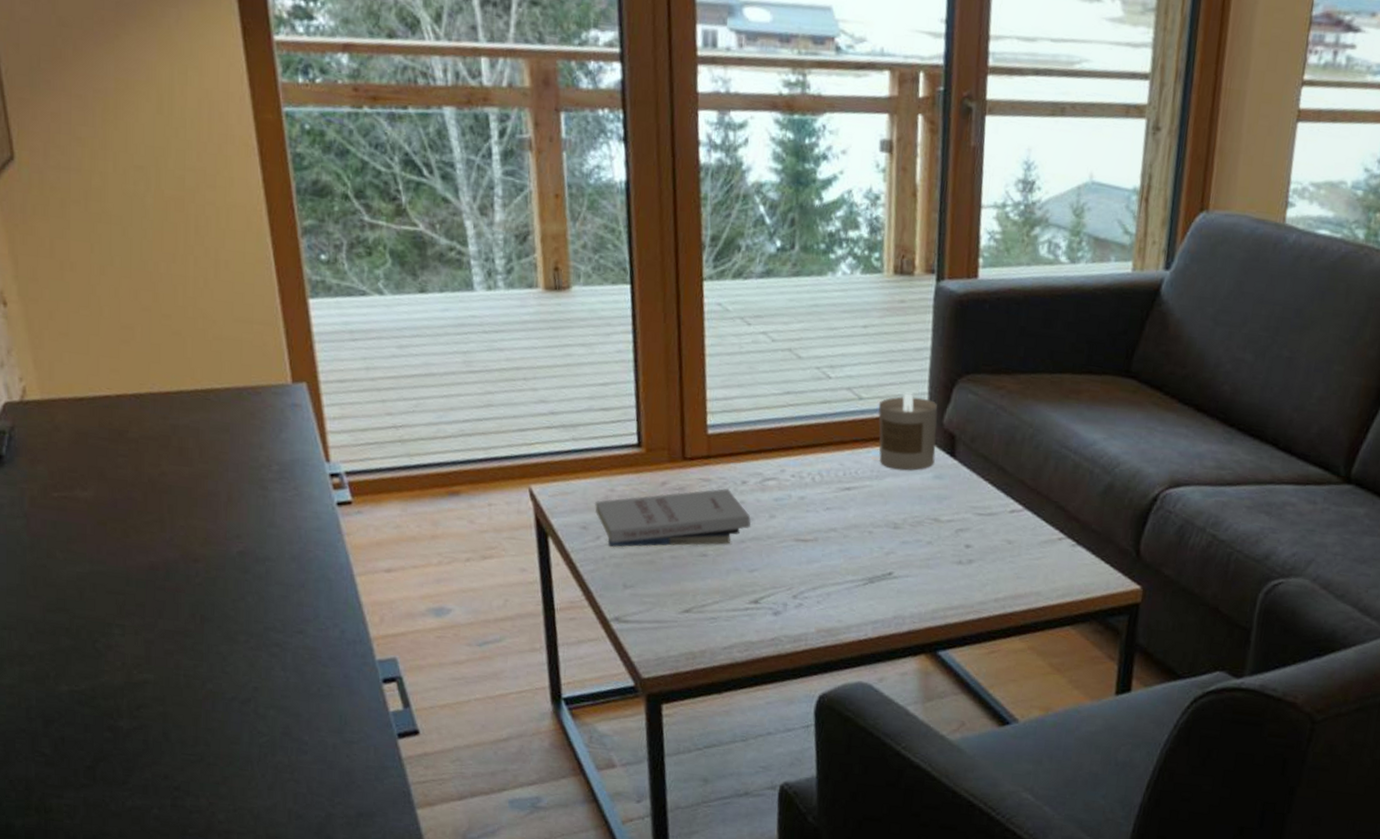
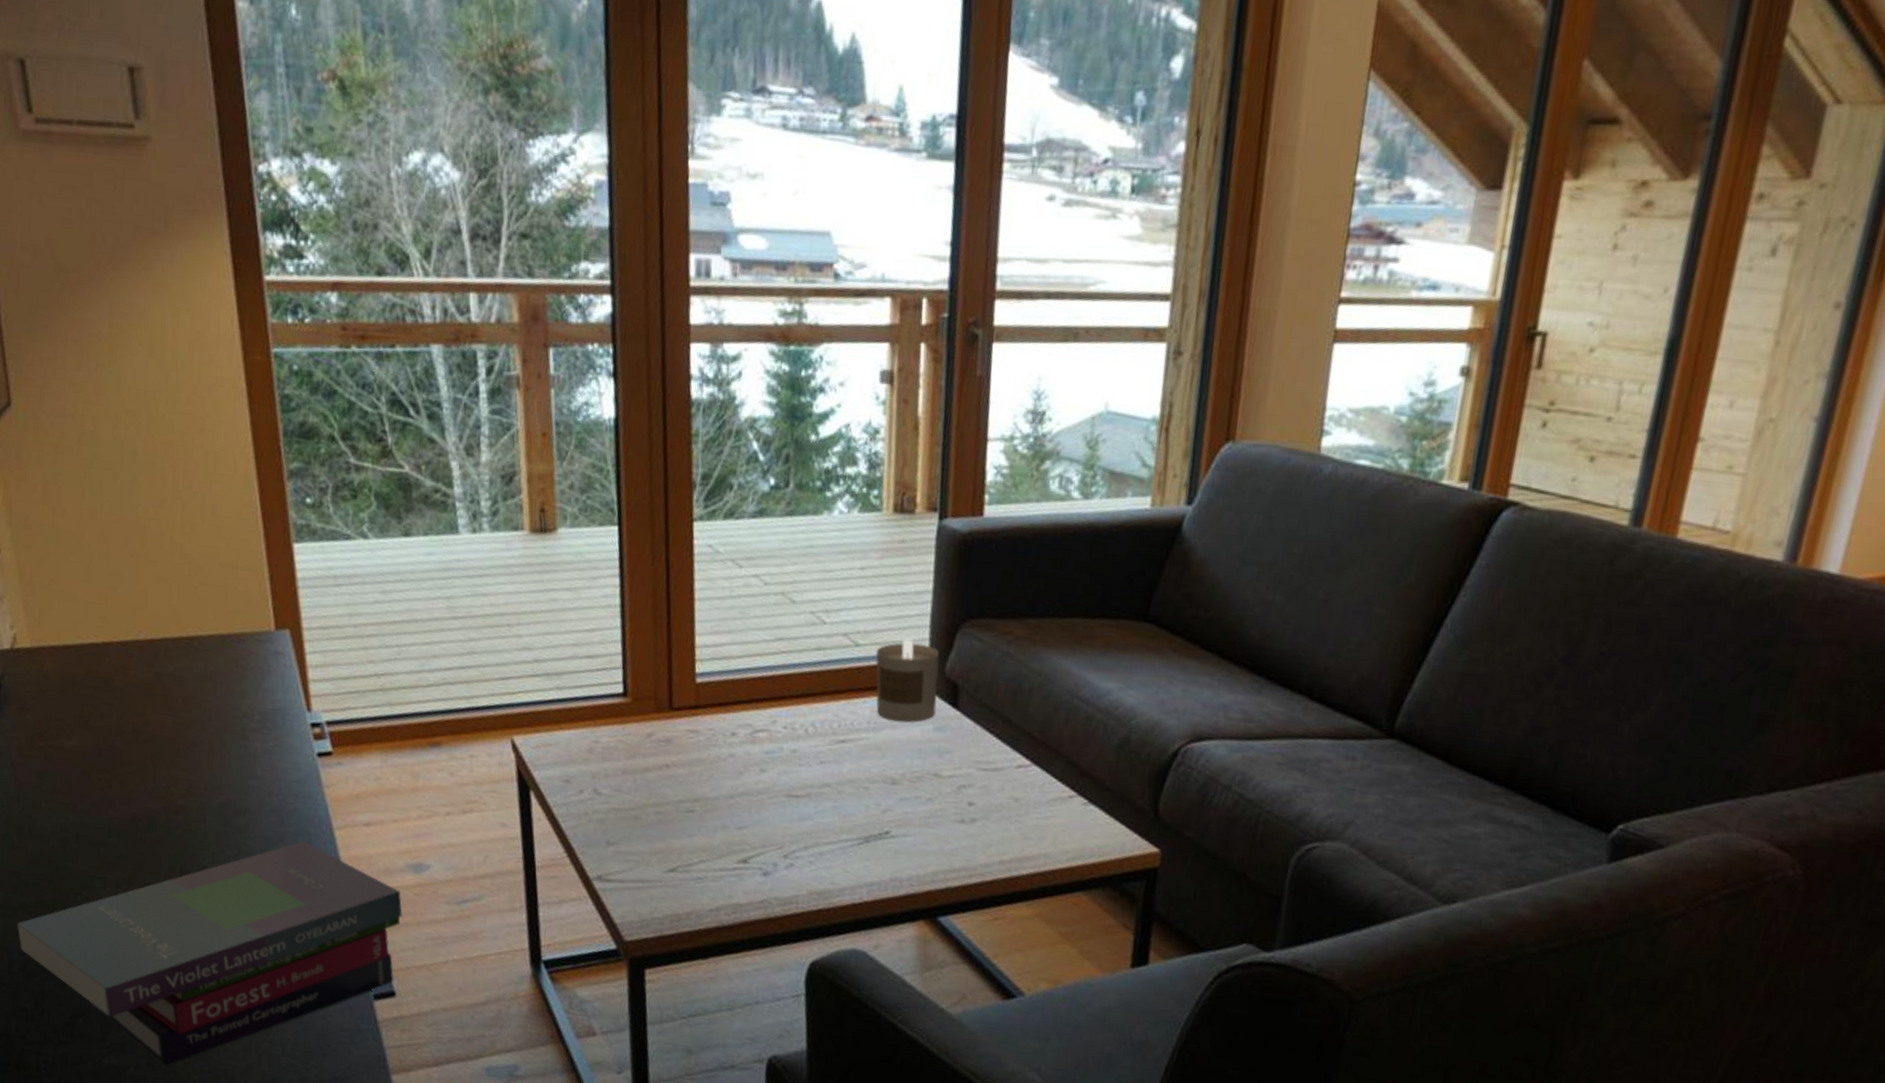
books: none [33,587,425,806] -> present [16,840,403,1066]
books: present [594,488,752,548] -> none [578,740,741,803]

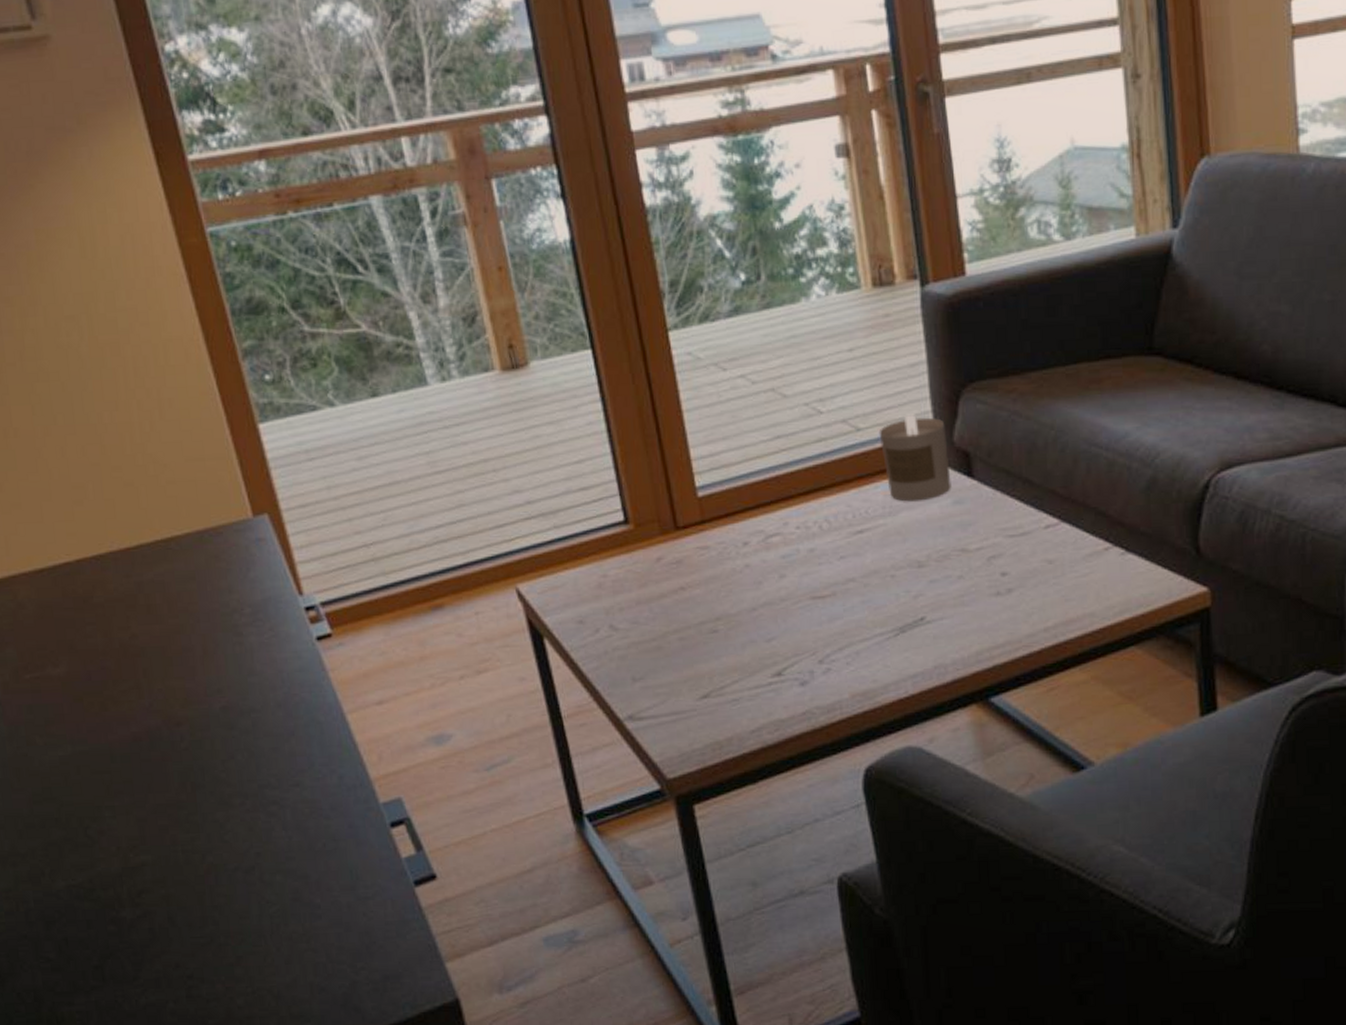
books: present [16,840,403,1066] -> none [27,731,432,994]

